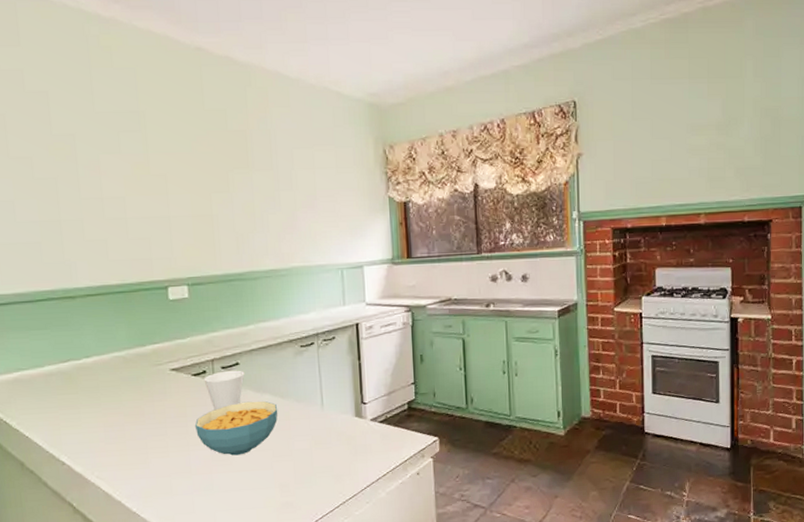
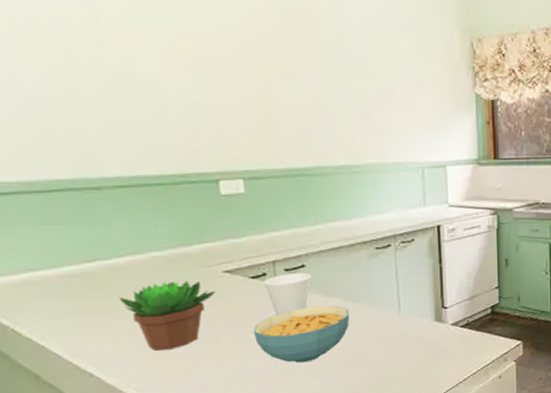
succulent plant: none [87,378,164,442] -> present [119,281,216,351]

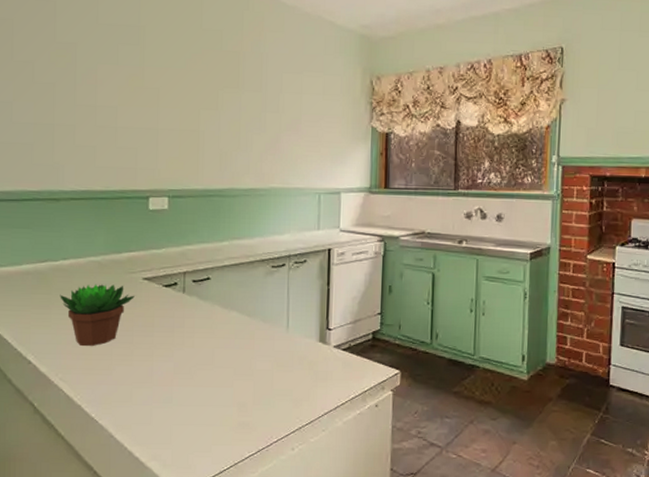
cereal bowl: present [253,305,350,363] -> none [160,317,244,370]
cup: present [263,272,312,316] -> none [174,284,215,323]

